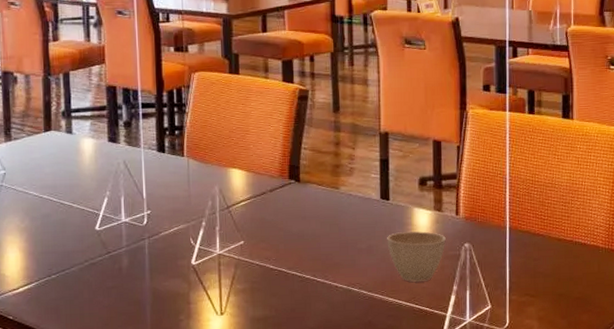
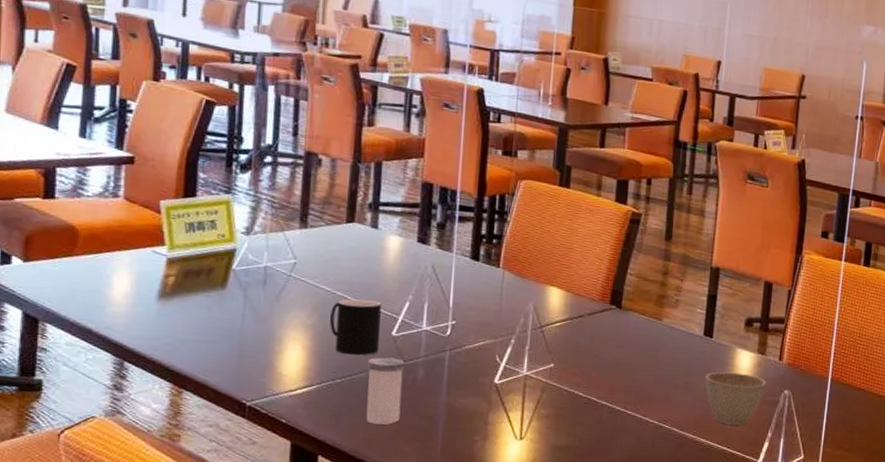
cup: none [40,200,86,252] -> present [330,299,381,356]
salt shaker: none [77,250,111,313] -> present [366,357,405,425]

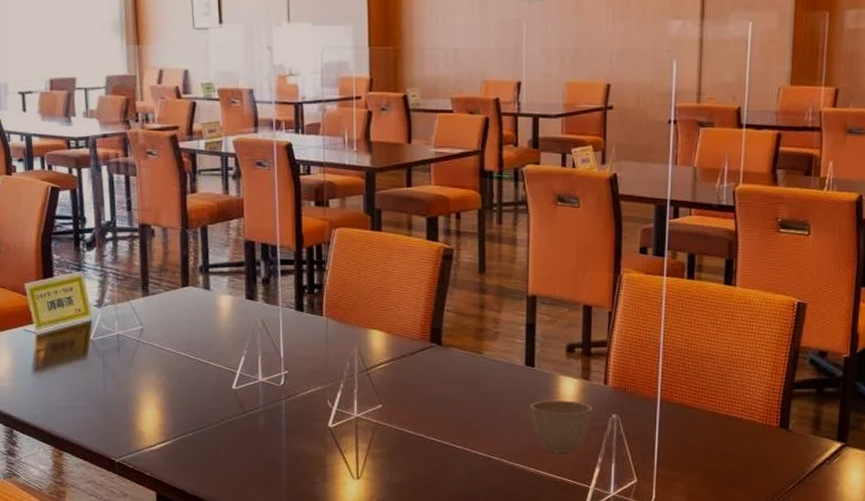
cup: present [330,299,381,356] -> none [177,358,223,410]
salt shaker: present [366,357,405,425] -> none [213,410,247,472]

